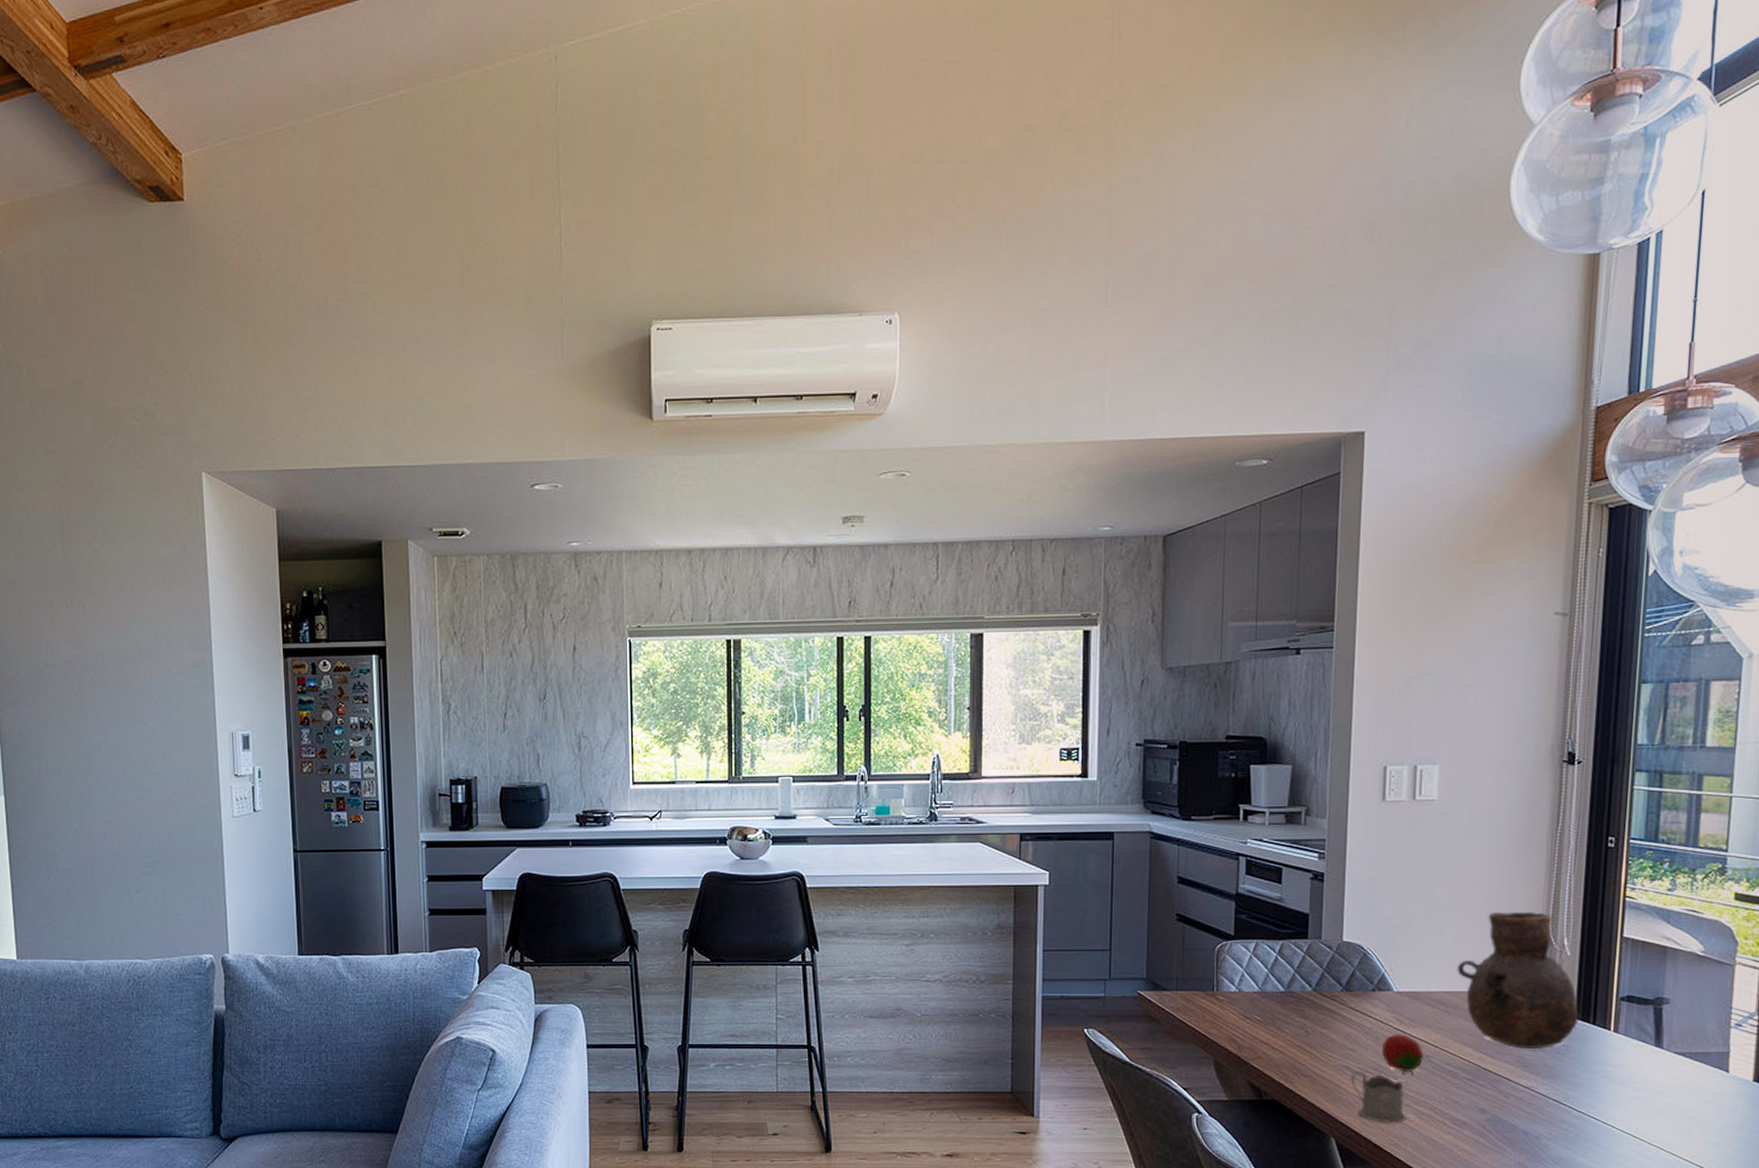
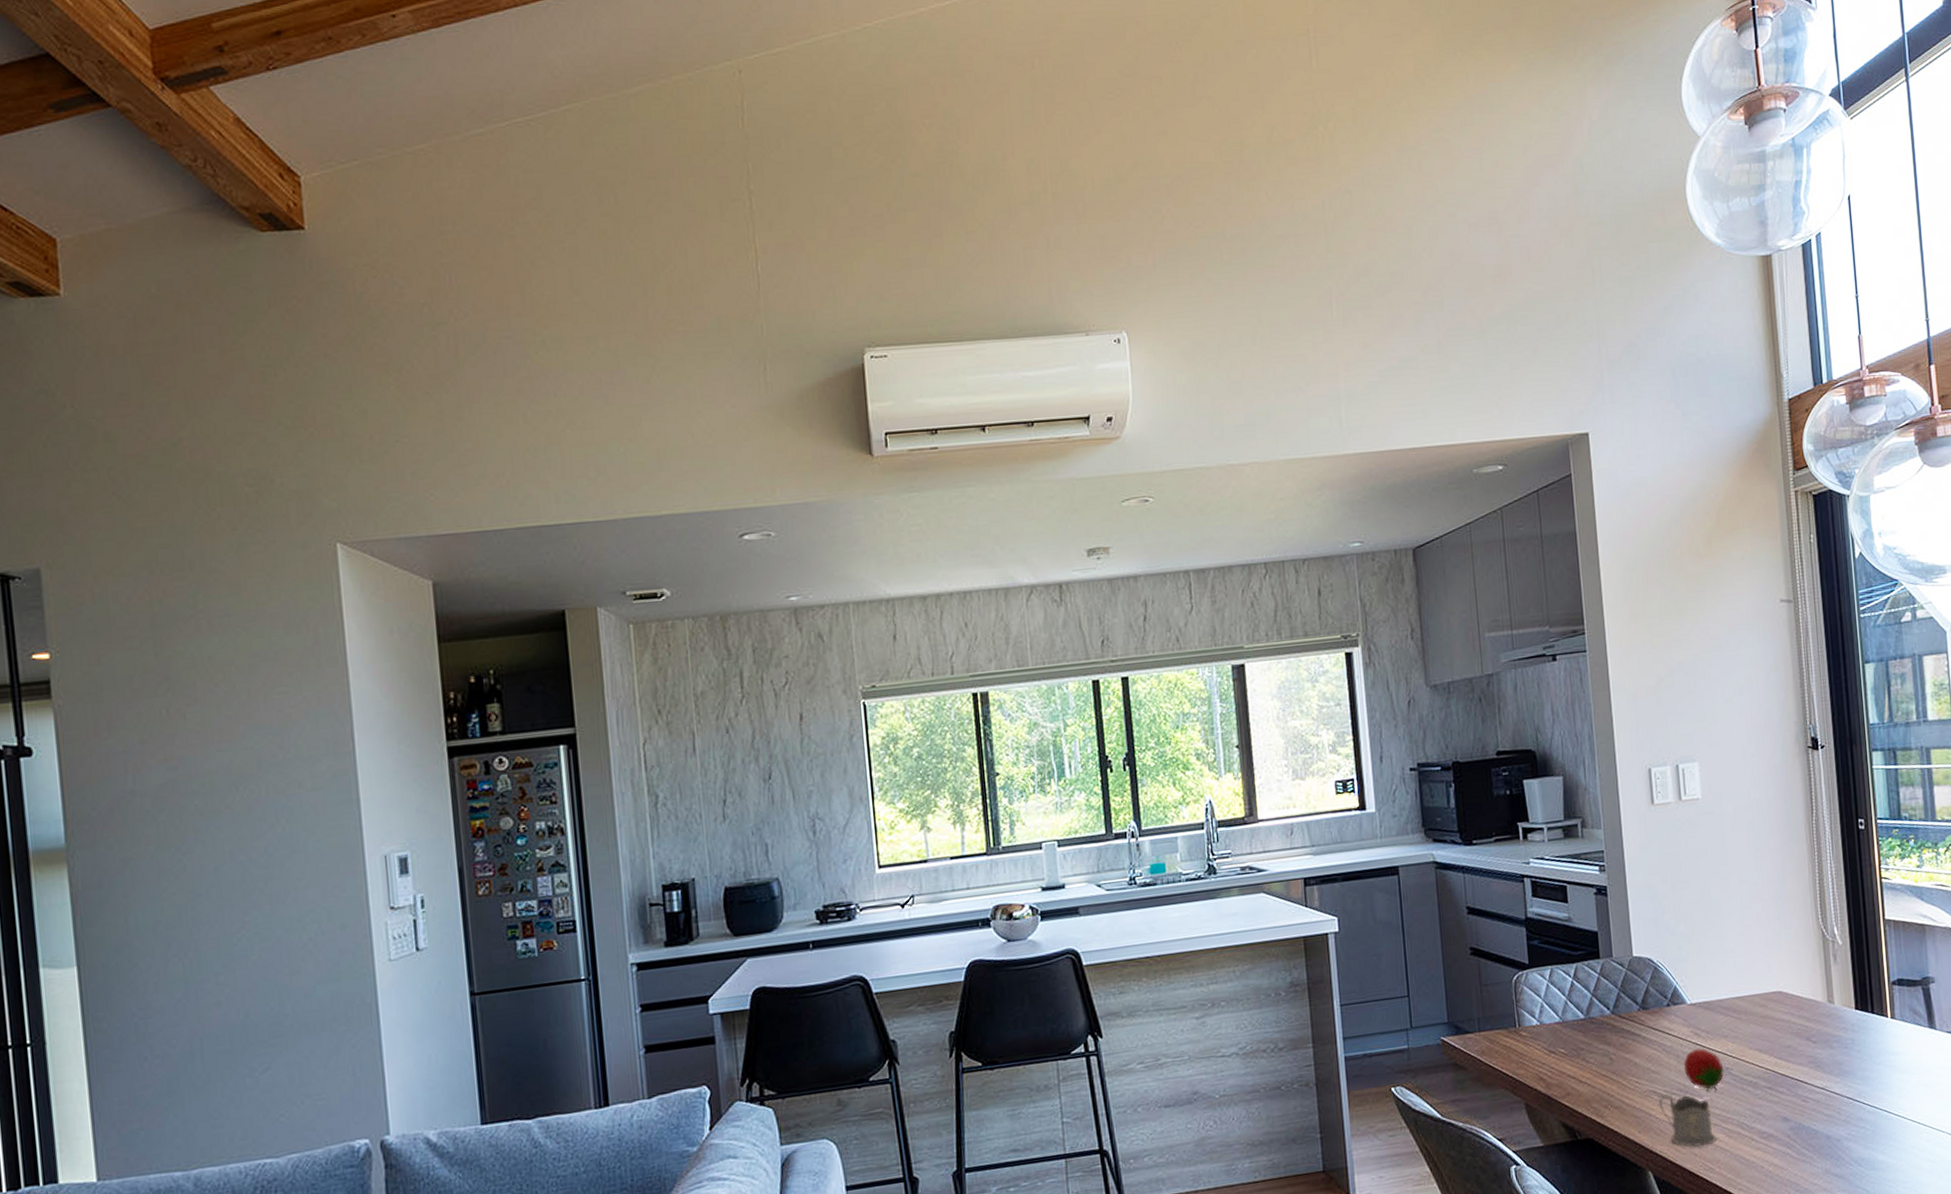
vase: present [1456,911,1580,1050] -> none [1741,904,1859,1048]

